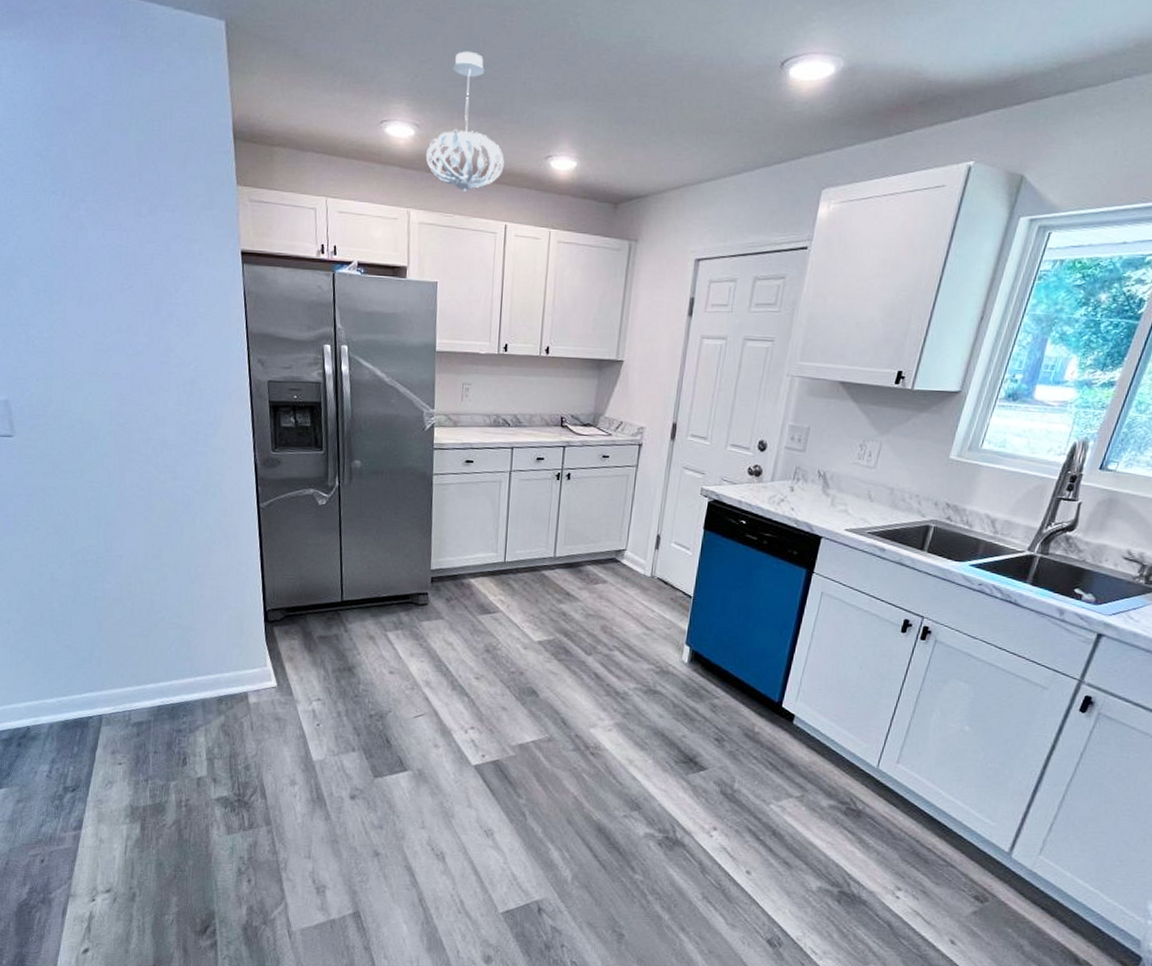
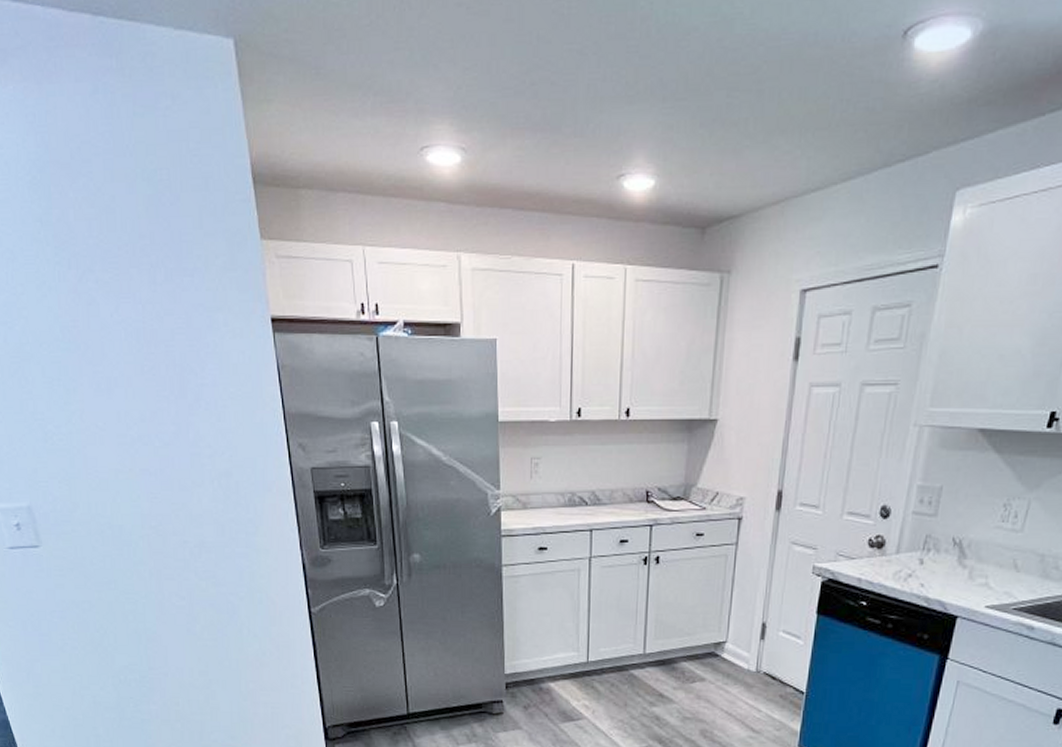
pendant light: present [425,51,504,192] -> none [475,50,568,228]

